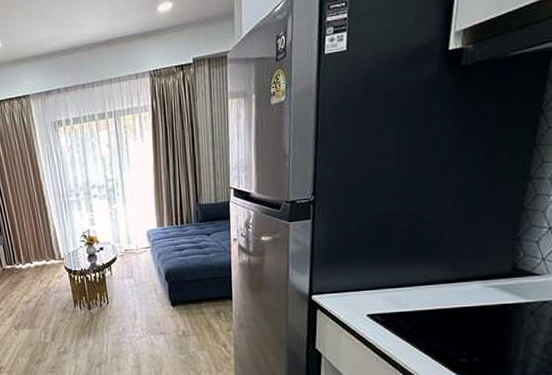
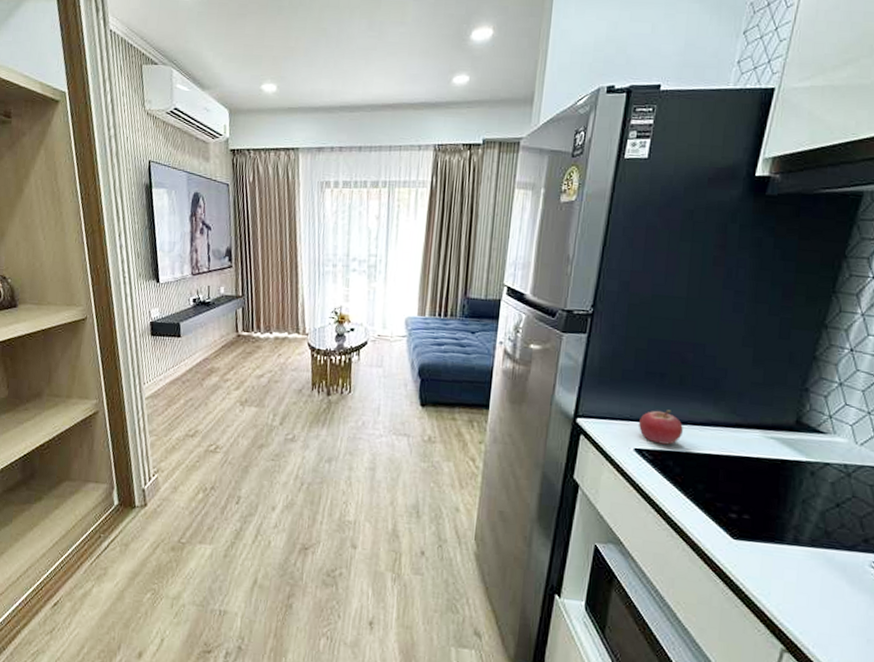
fruit: none [368,276,409,307] -> present [639,410,683,445]

